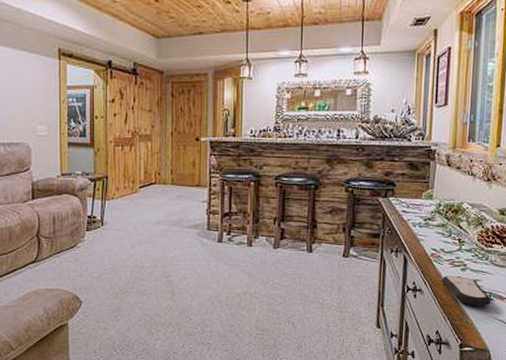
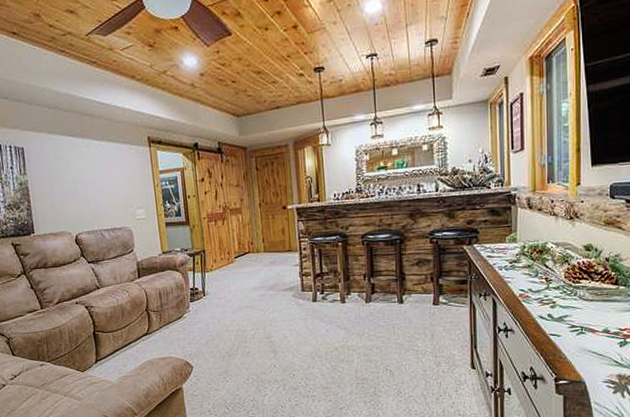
remote control: present [442,275,491,306] -> none [533,313,583,341]

